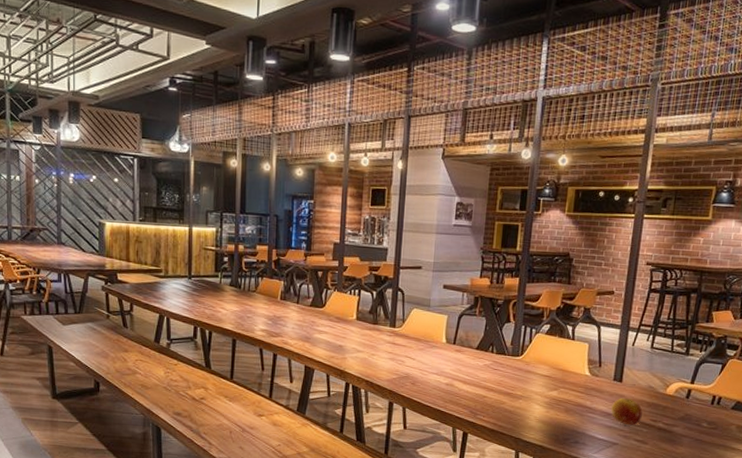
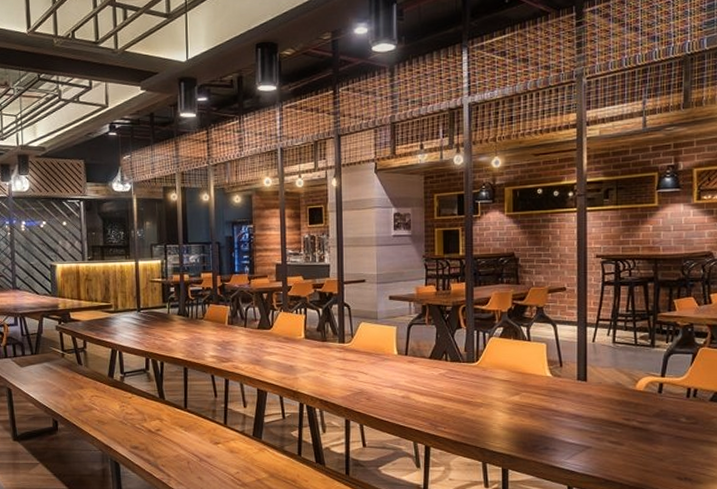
fruit: present [611,398,643,426] -> none [579,398,613,427]

